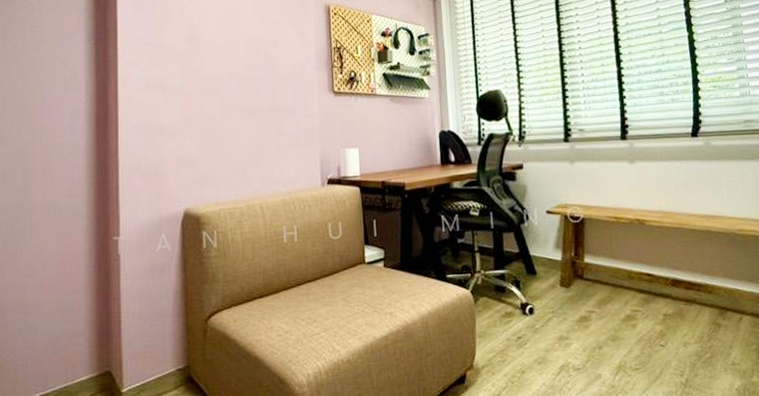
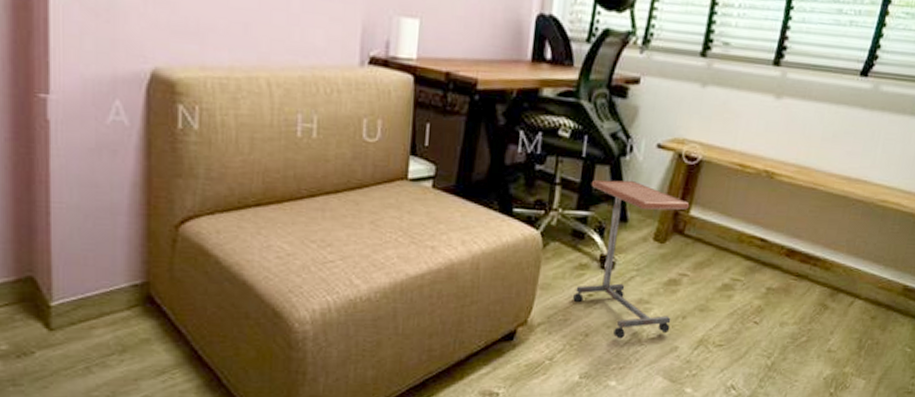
side table: none [502,242,591,373] -> present [573,179,690,339]

